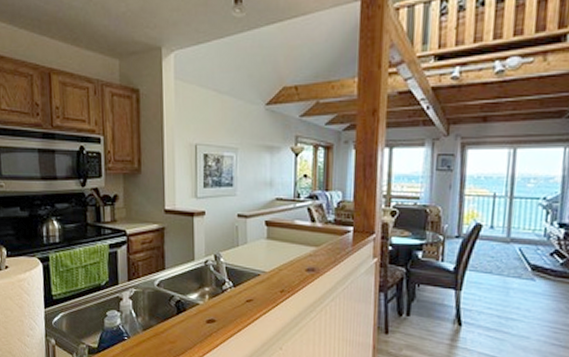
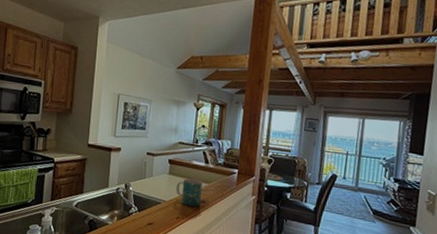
mug: none [277,241,310,277] -> present [175,178,203,207]

